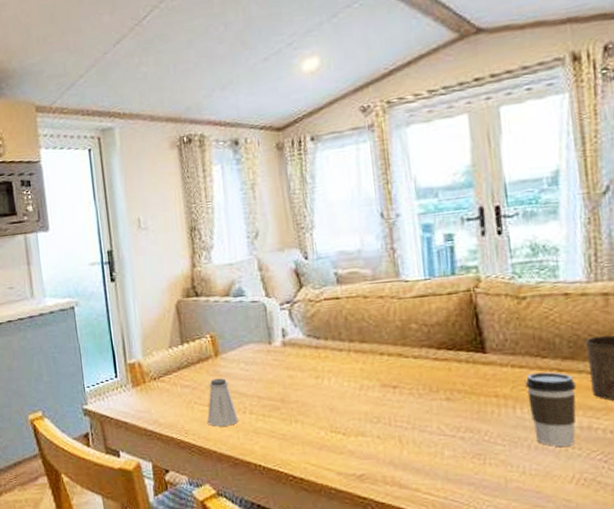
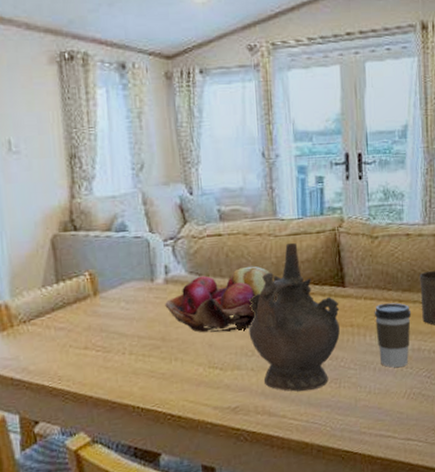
saltshaker: present [207,378,238,427] -> none [83,318,117,370]
fruit basket: none [283,329,404,397] -> present [165,266,278,333]
ceremonial vessel: none [372,305,482,464] -> present [249,242,340,392]

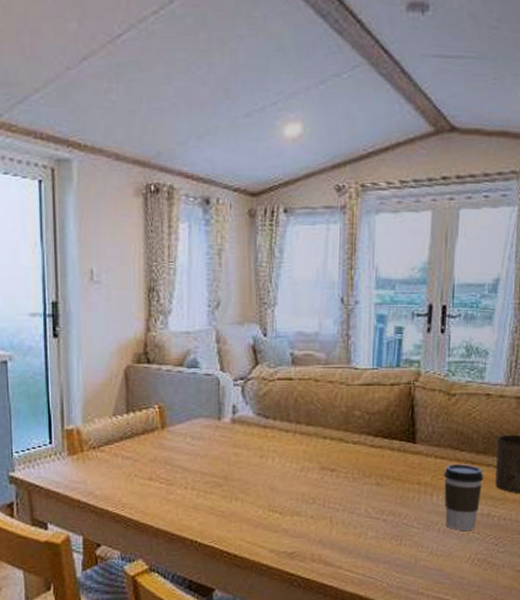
fruit basket: present [165,266,278,333] -> none [230,413,344,477]
ceremonial vessel: present [249,242,340,392] -> none [312,393,408,544]

